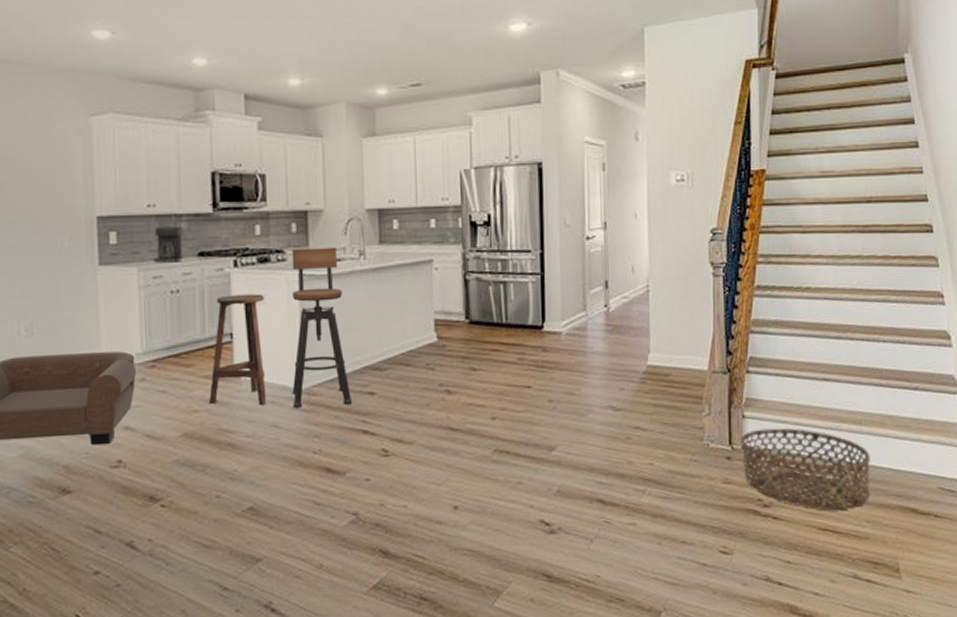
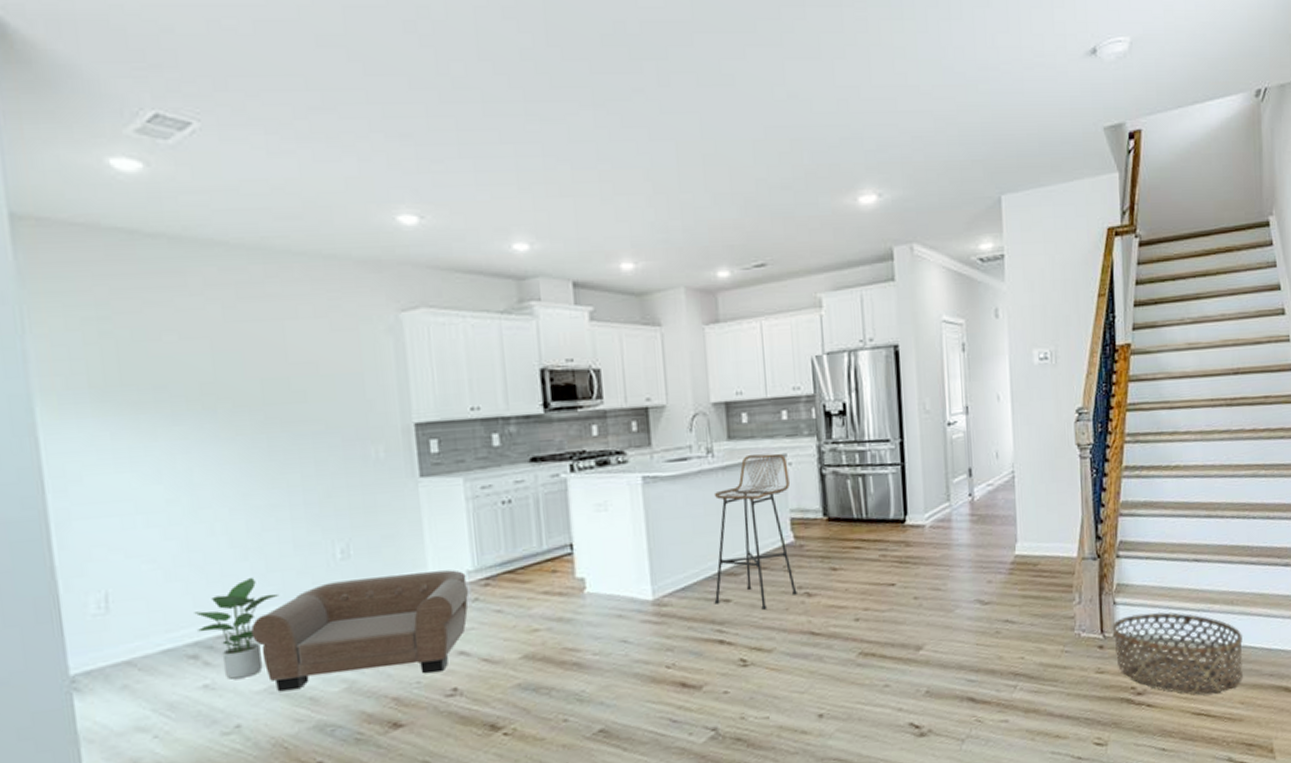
coffee maker: present [153,226,184,263] -> none [480,429,515,472]
bar stool: present [209,293,267,405] -> none [550,499,614,622]
bar stool: present [291,247,352,408] -> none [633,445,705,620]
bar stool: none [360,258,438,404] -> present [714,453,797,610]

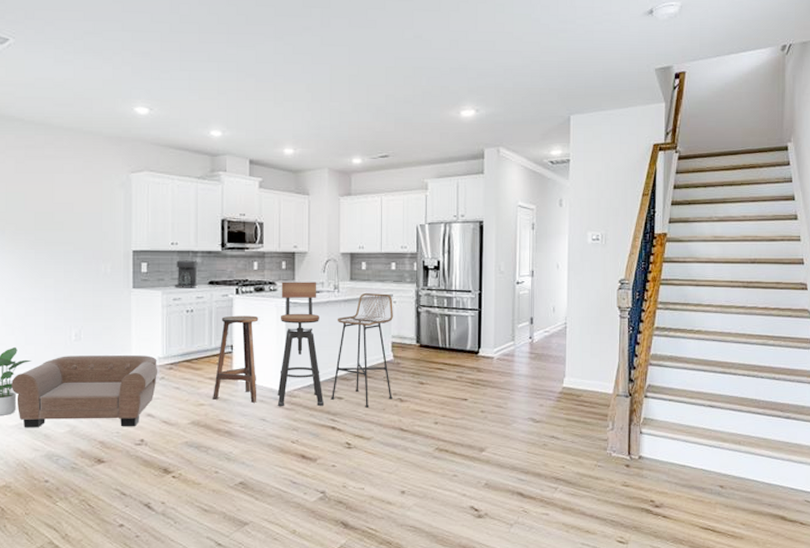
coffee maker: none [480,429,515,472] -> present [174,260,198,288]
bar stool: none [550,499,614,622] -> present [213,315,259,403]
bar stool: none [633,445,705,620] -> present [277,282,323,406]
basket: present [1112,611,1244,695] -> none [638,443,747,514]

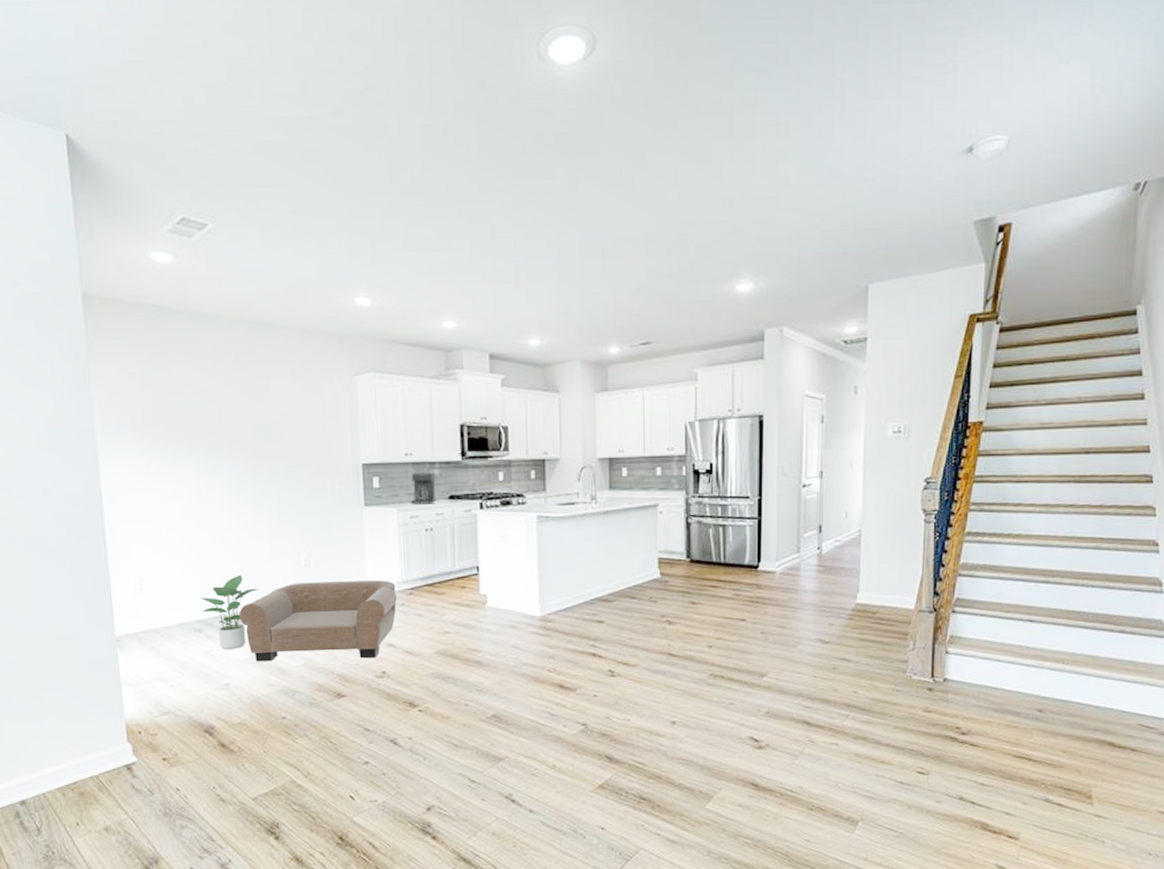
bar stool: present [213,315,259,403] -> none [459,532,508,629]
bar stool: present [277,282,323,406] -> none [530,492,582,632]
bar stool: present [330,293,393,408] -> none [590,503,660,632]

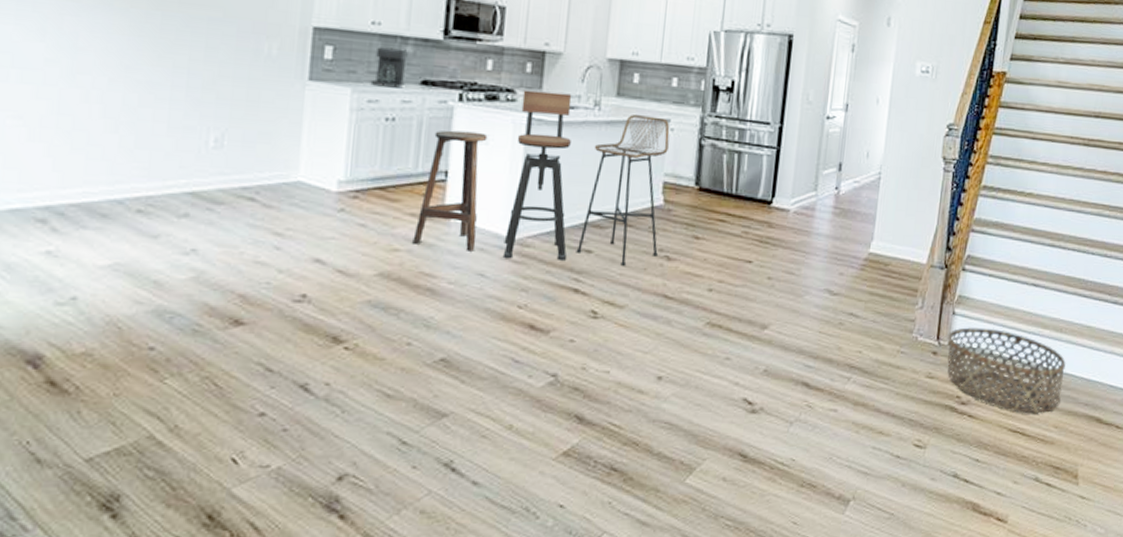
potted plant: present [200,574,260,649] -> none [51,150,144,250]
dog bed: present [239,580,398,662] -> none [107,169,337,275]
bar stool: none [459,532,508,629] -> present [412,130,488,251]
bar stool: none [530,492,582,632] -> present [504,90,572,260]
bar stool: none [590,503,660,632] -> present [576,115,670,266]
basket: none [942,663,1070,741] -> present [947,327,1066,414]

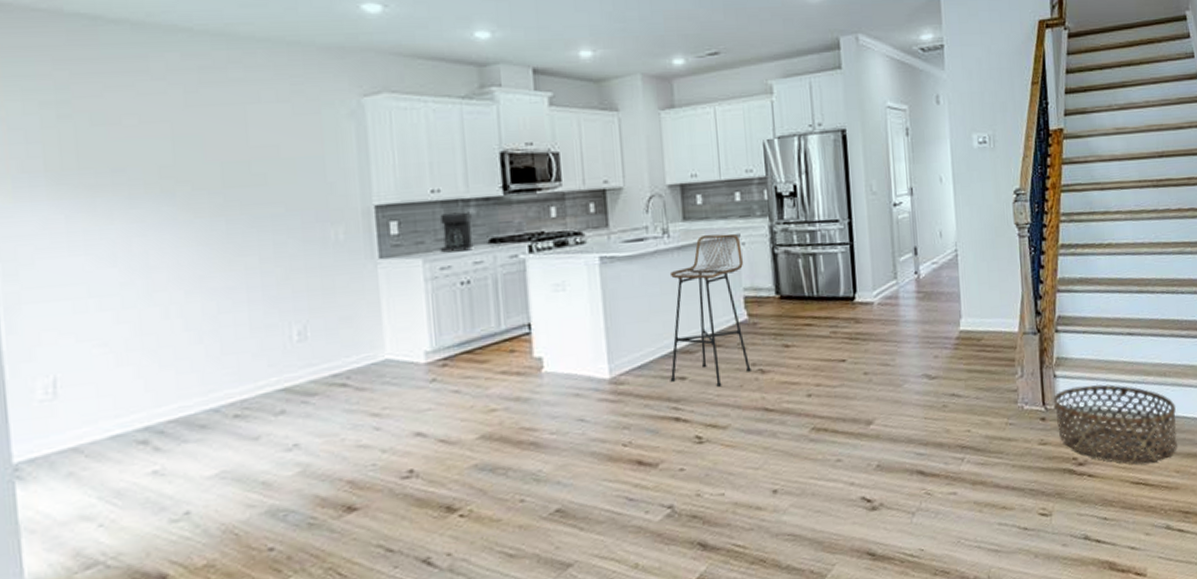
bar stool: present [412,130,488,251] -> none [508,279,571,401]
bar stool: present [504,90,572,260] -> none [590,226,661,399]

